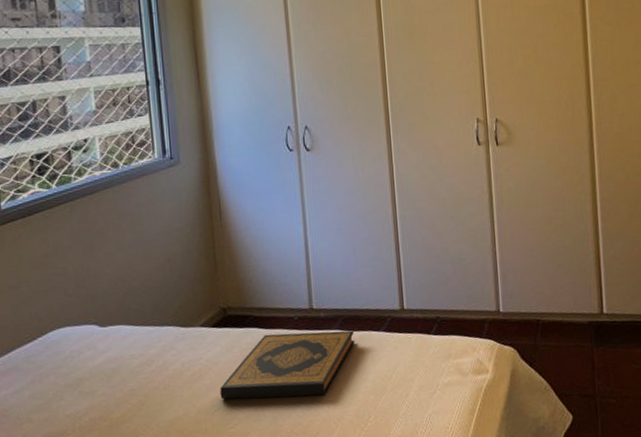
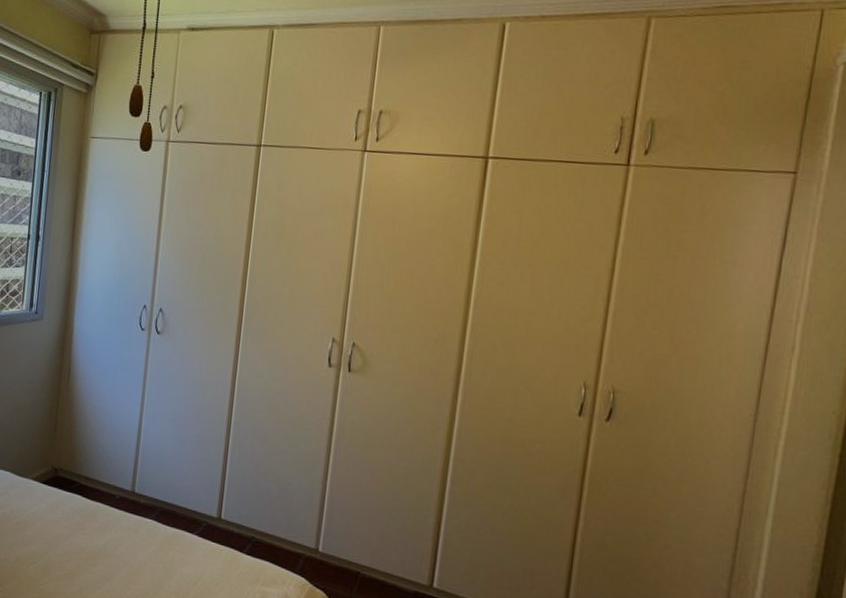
hardback book: present [220,330,355,400] -> none [38,504,169,581]

